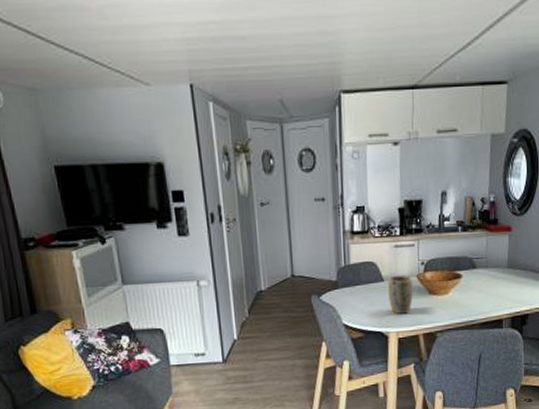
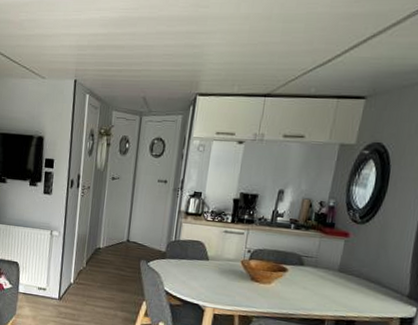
plant pot: present [388,275,413,314] -> none [210,257,236,293]

